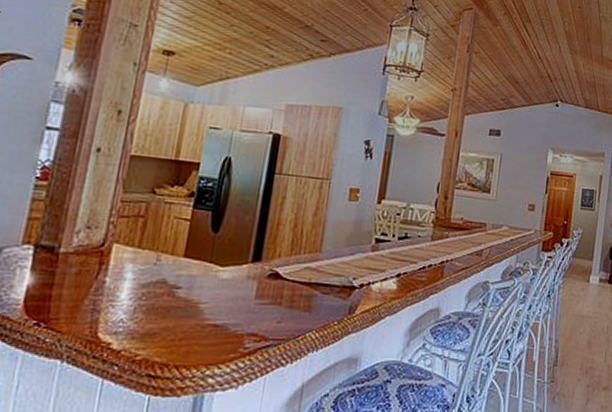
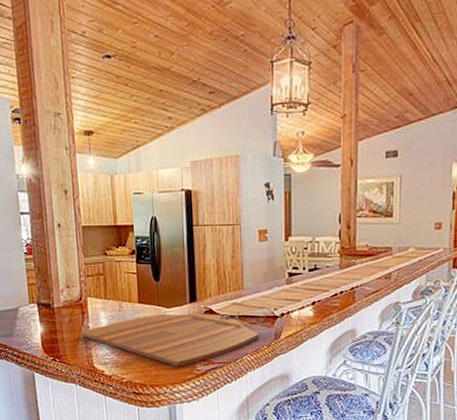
cutting board: none [89,273,332,343] -> present [80,314,260,367]

